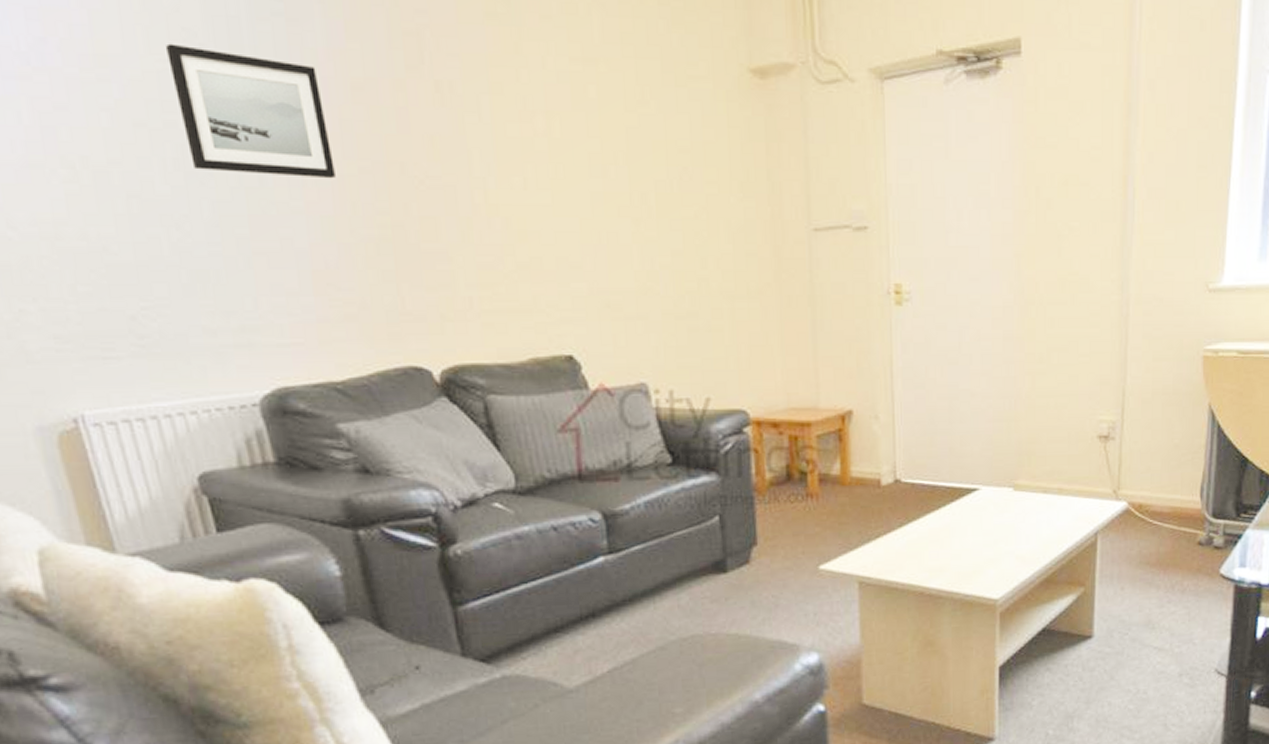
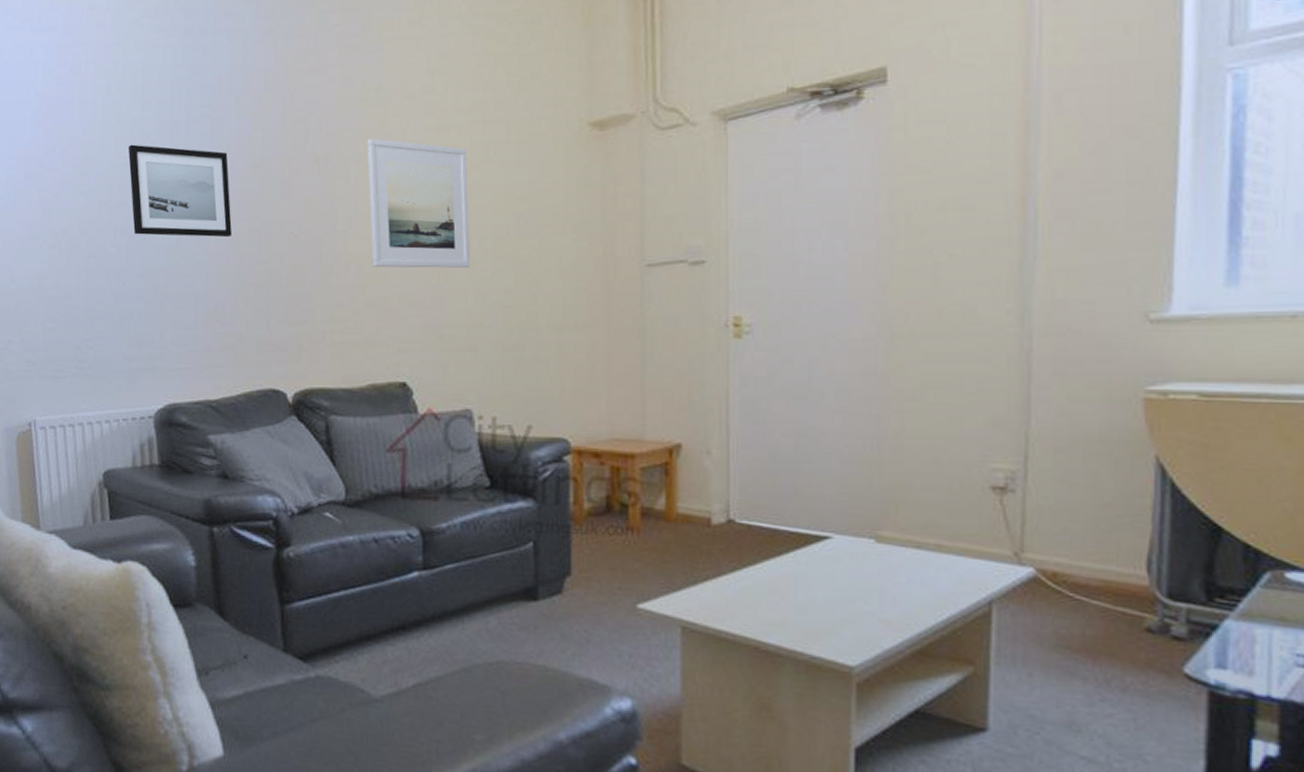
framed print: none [498,64,633,226] -> present [366,138,470,268]

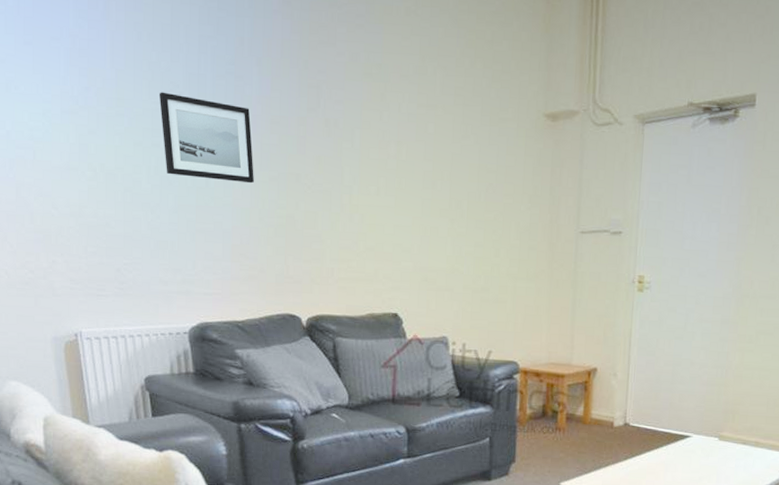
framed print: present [366,138,470,268] -> none [369,108,450,224]

